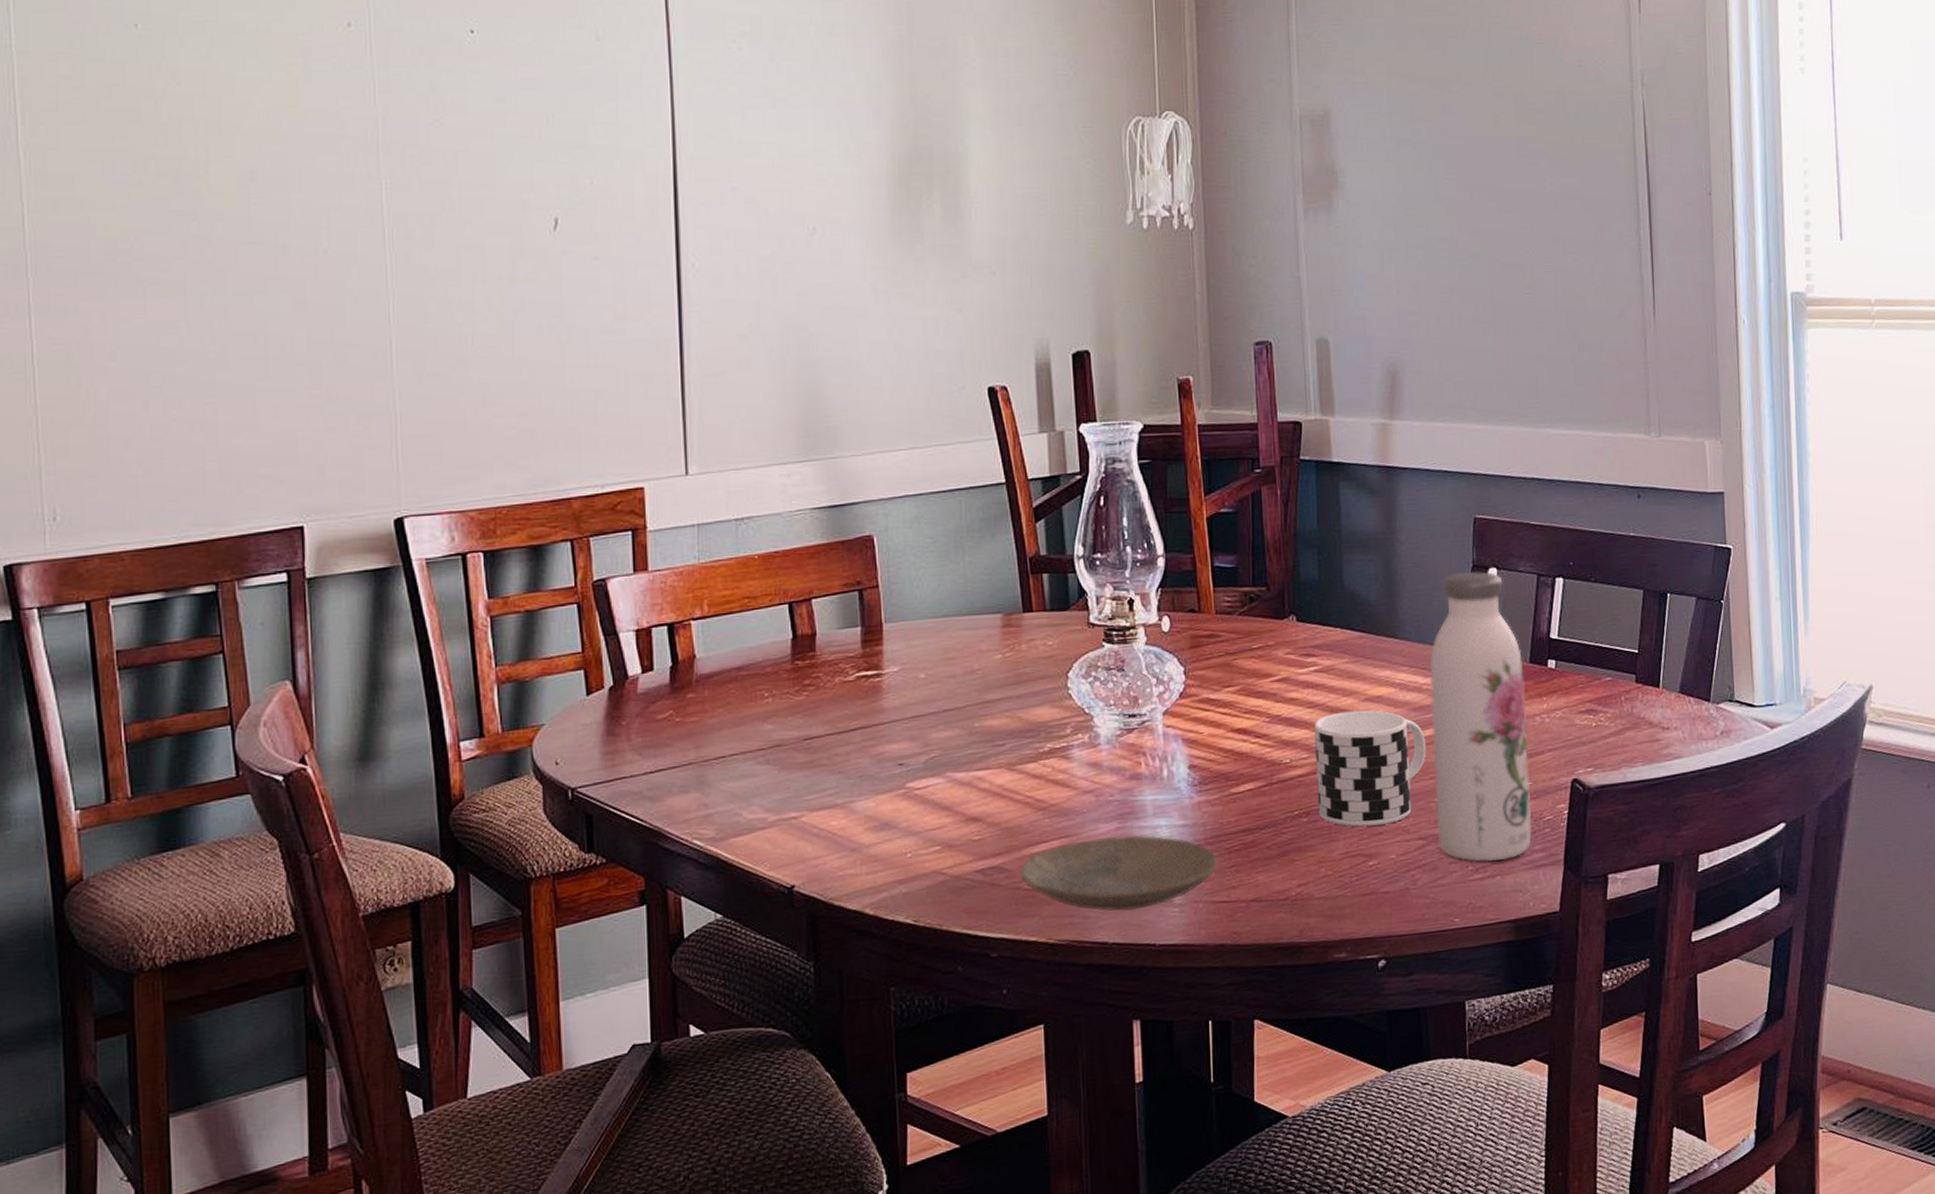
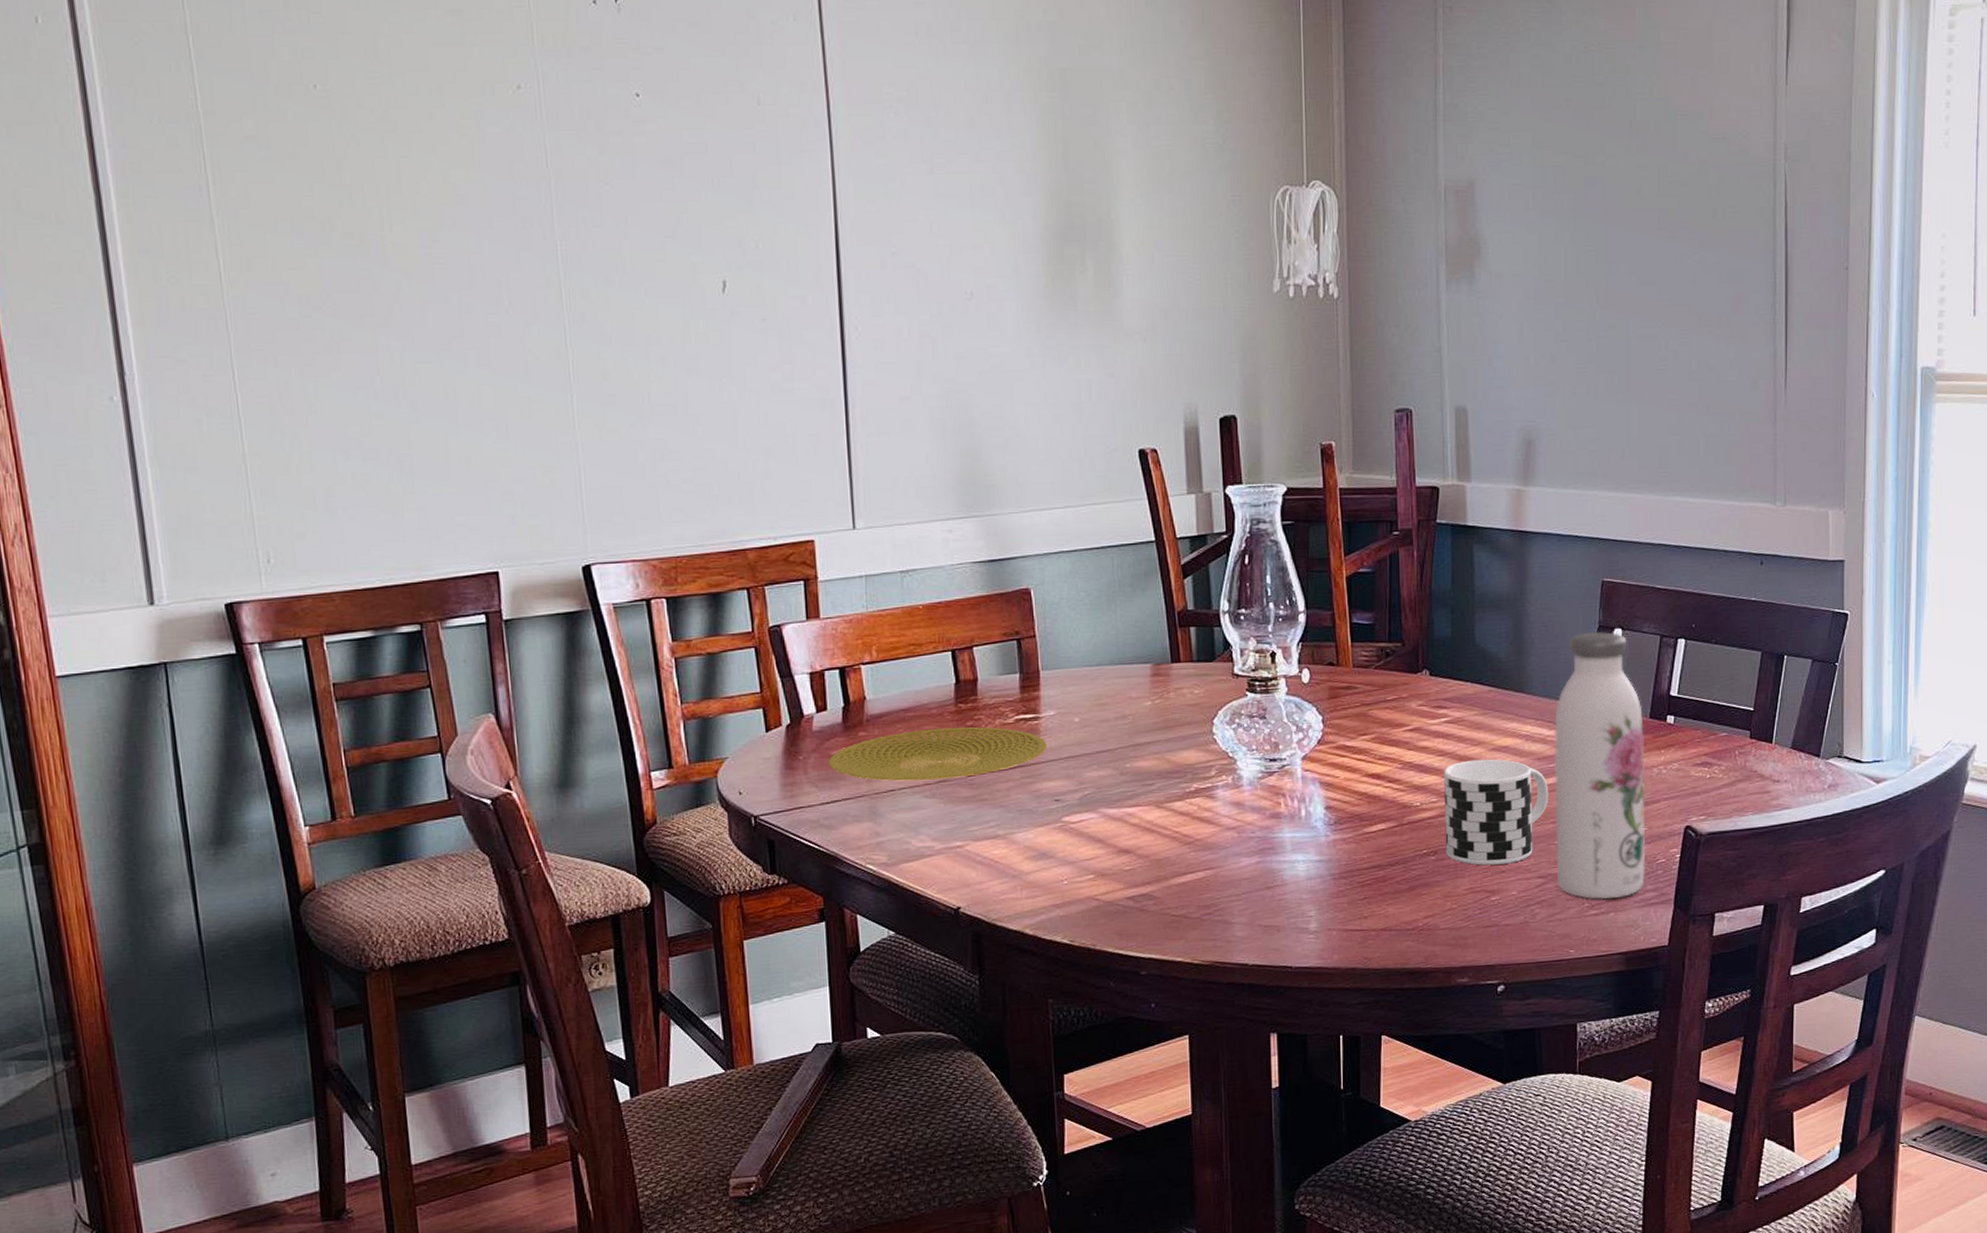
plate: none [653,685,890,747] -> present [828,727,1047,781]
plate: present [1020,835,1218,911] -> none [1167,868,1351,936]

